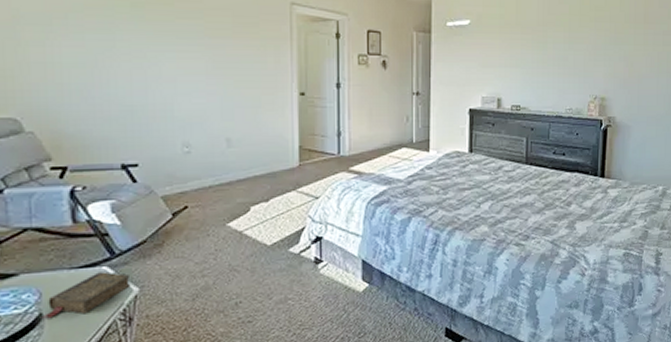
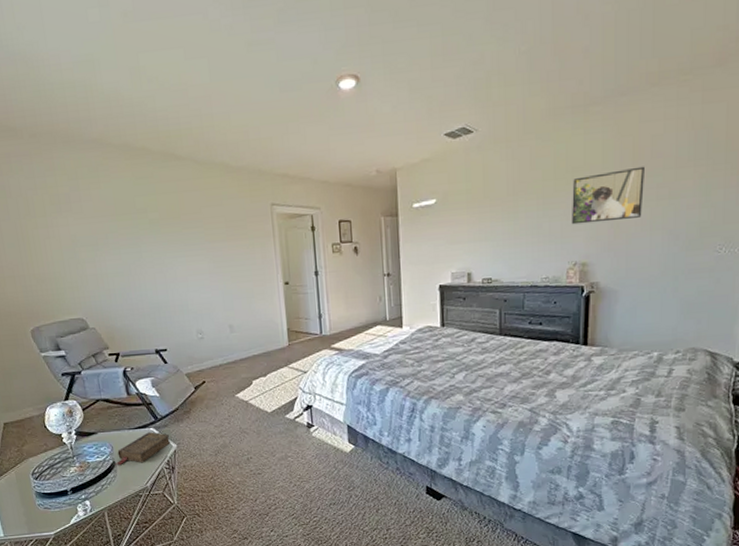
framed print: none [594,13,654,61] -> present [572,166,644,225]

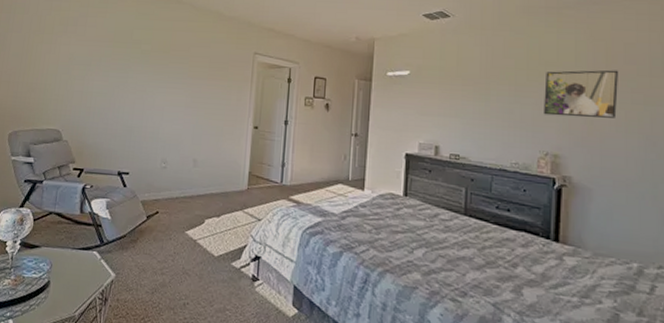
book: present [114,432,171,466] -> none [49,255,111,288]

